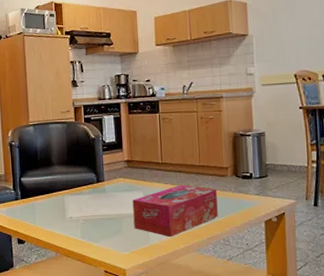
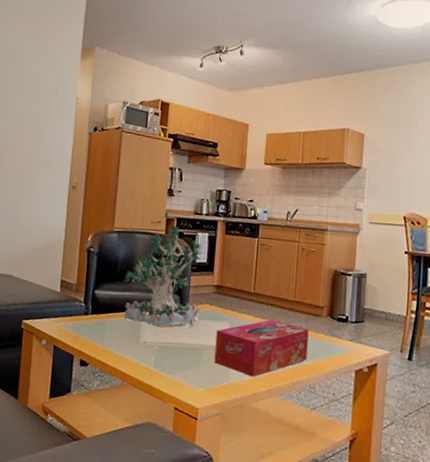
plant: none [44,112,115,203] -> present [123,225,203,328]

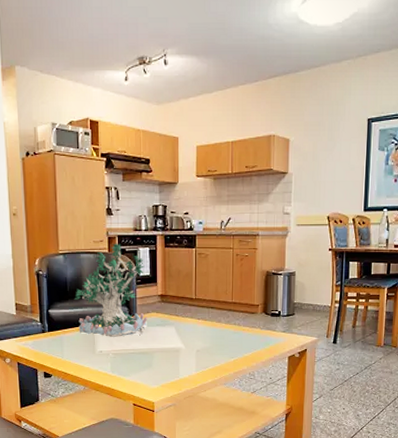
tissue box: present [214,319,309,378] -> none [164,321,246,372]

